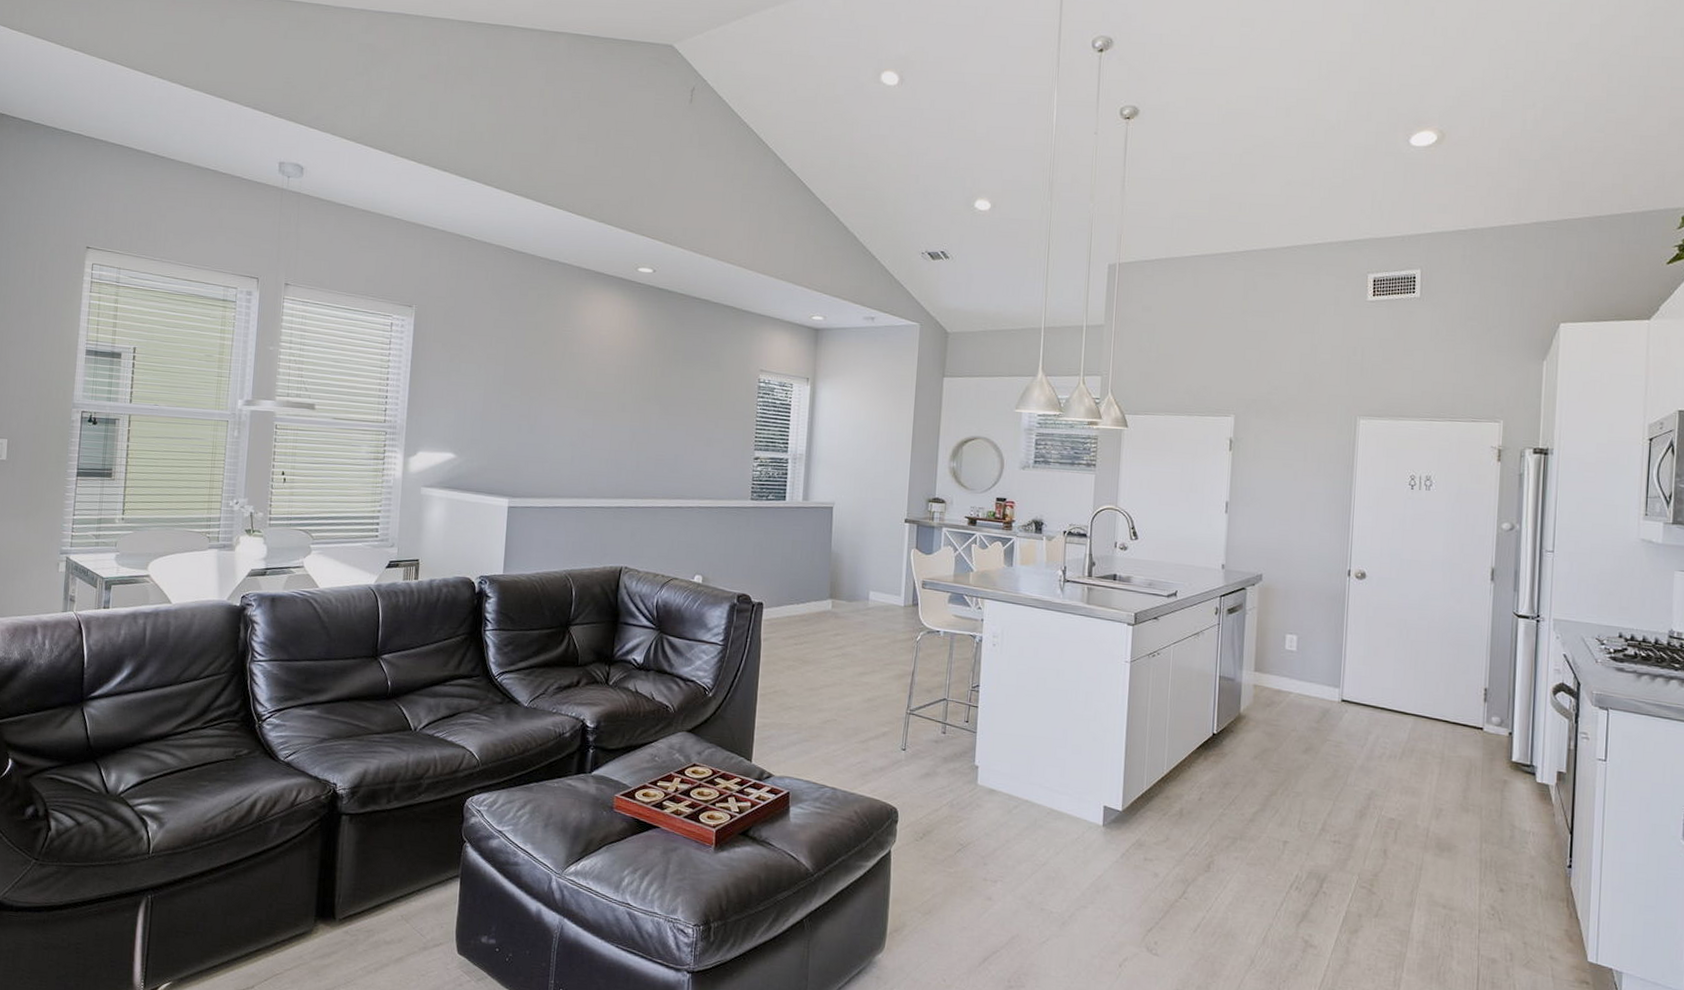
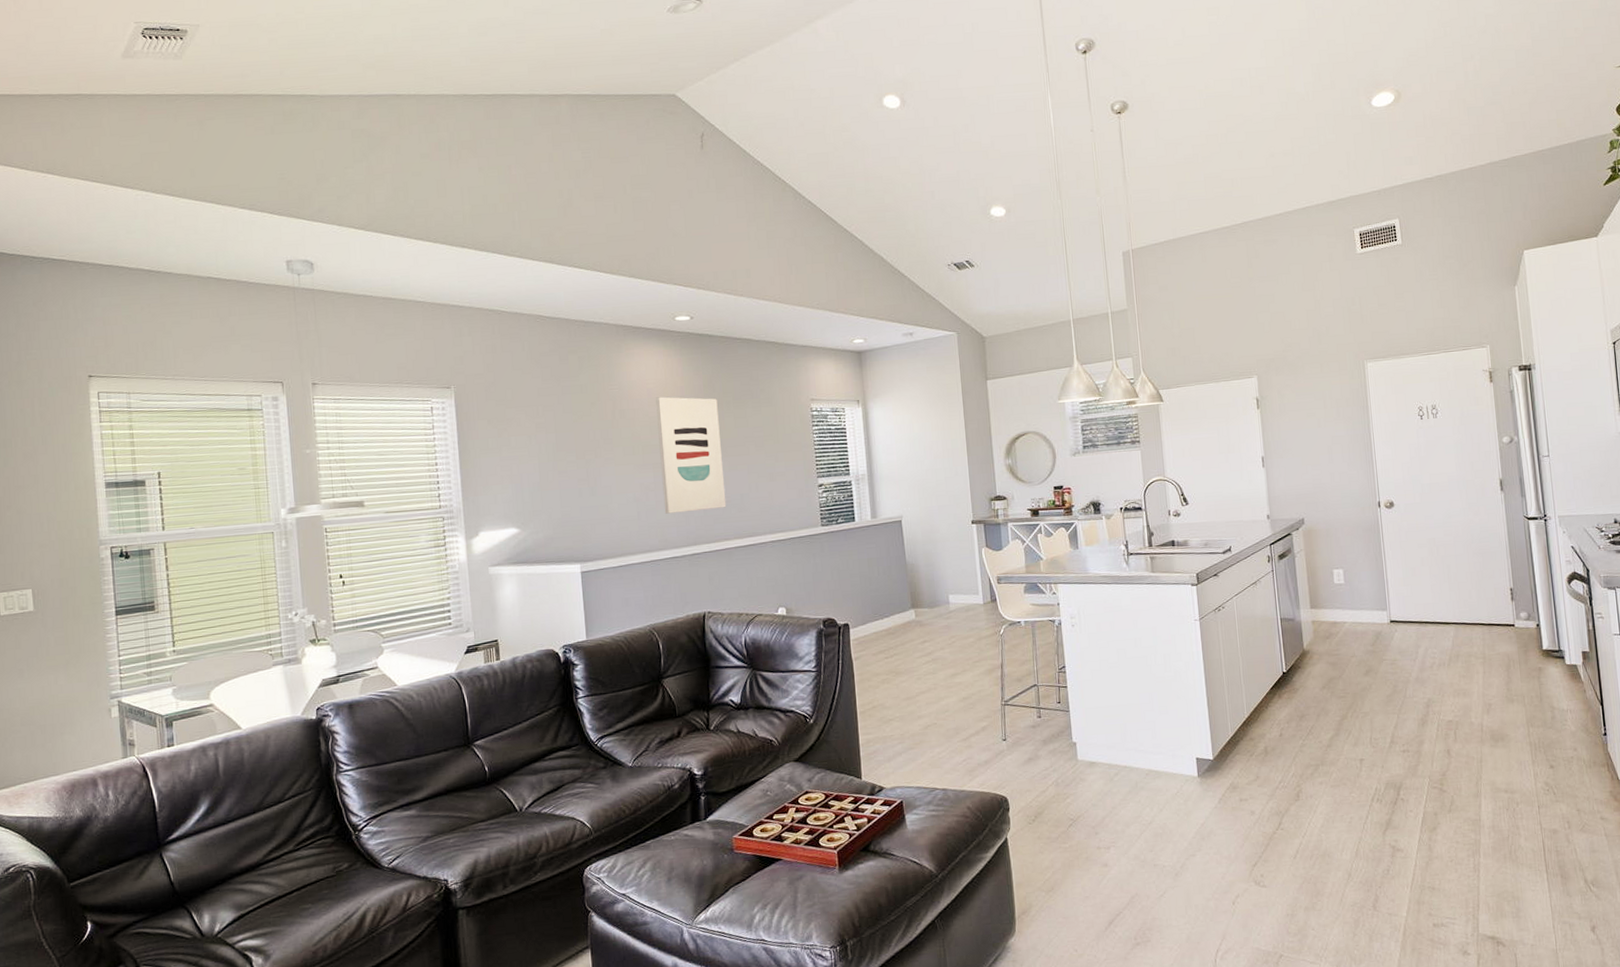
wall art: none [598,345,667,466] -> present [656,396,727,514]

